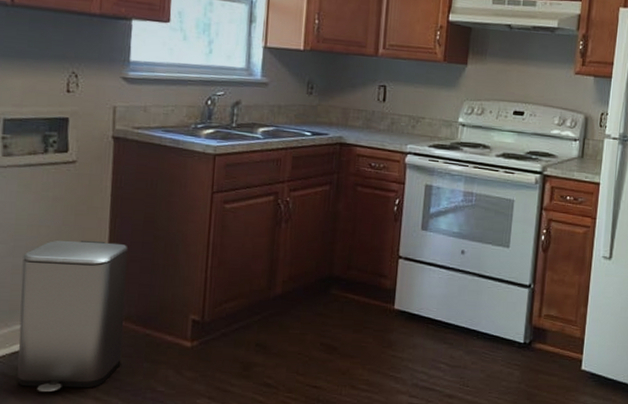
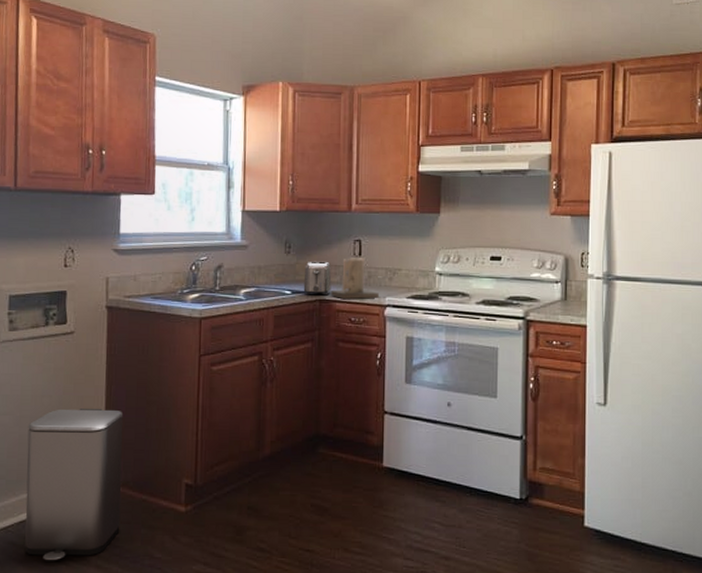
toaster: none [324,103,354,139] -> present [303,261,332,296]
paper towel roll: none [351,103,402,146] -> present [330,258,380,300]

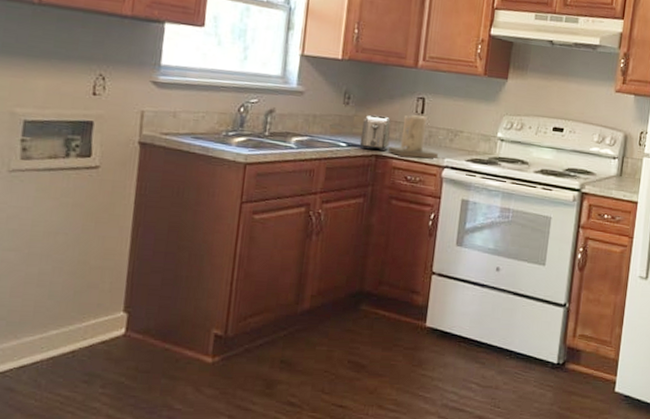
pedal bin: present [25,409,124,561] -> none [24,248,151,410]

